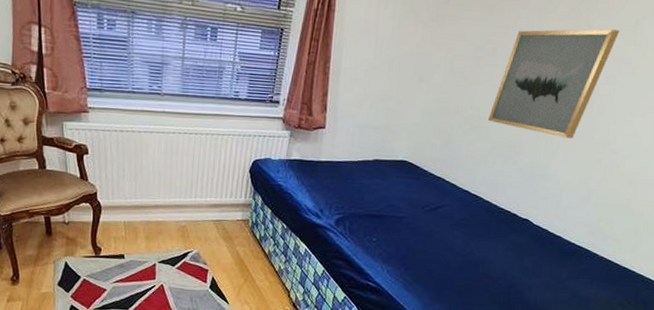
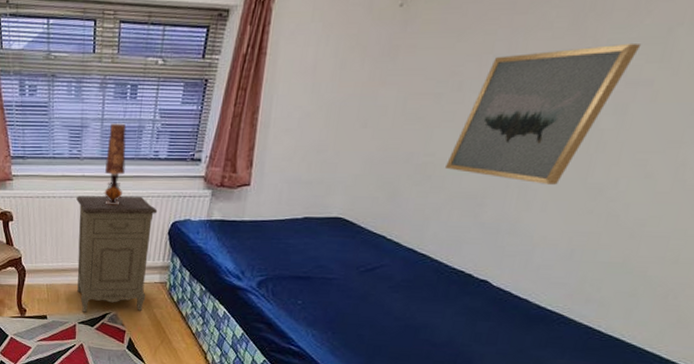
nightstand: none [156,131,239,251] -> present [76,195,158,313]
table lamp: none [185,62,207,142] -> present [104,123,127,205]

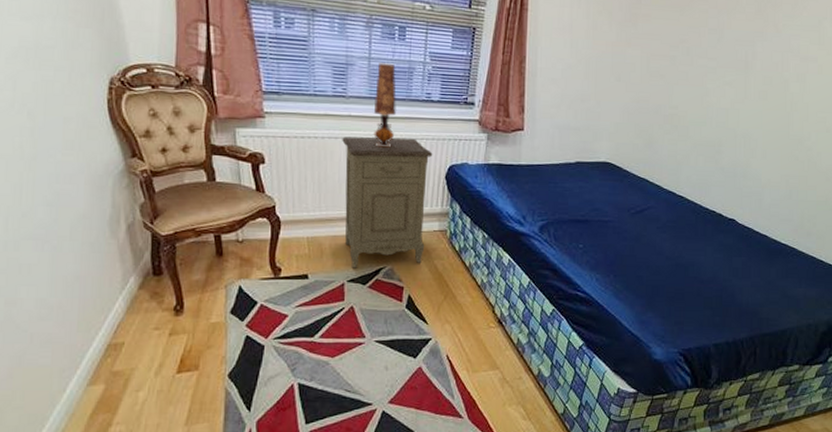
wall art: present [444,42,642,185] -> none [686,28,805,136]

